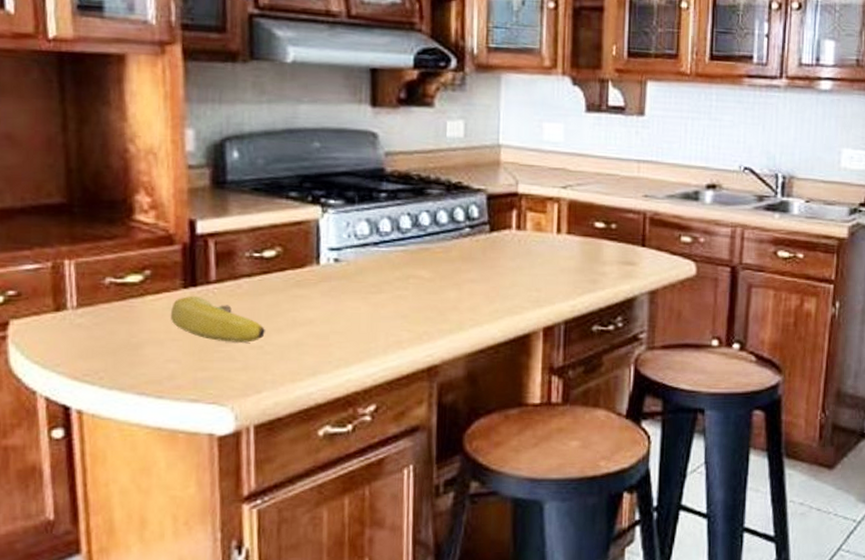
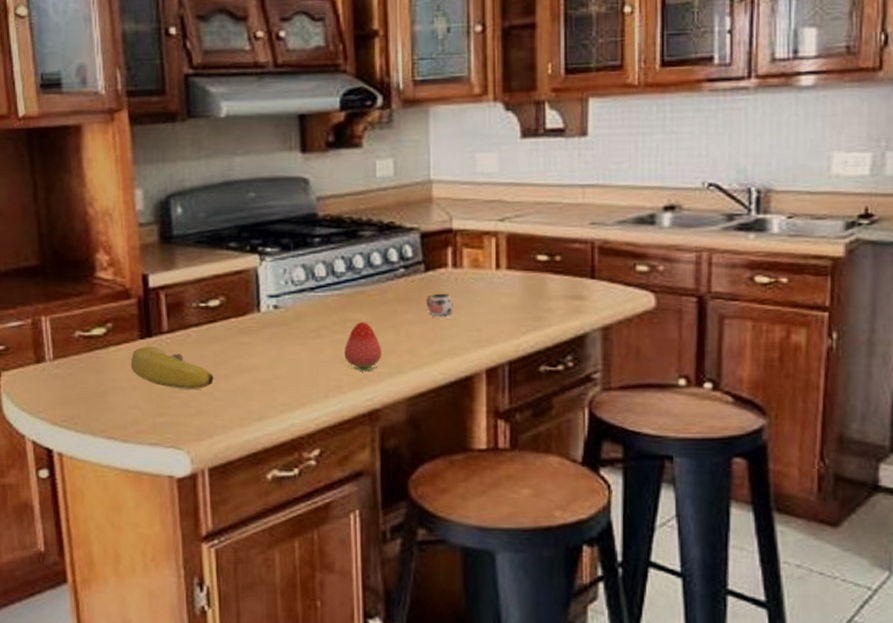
fruit: none [406,279,444,328] -> present [344,322,382,372]
mug: none [489,254,518,280] -> present [426,294,456,320]

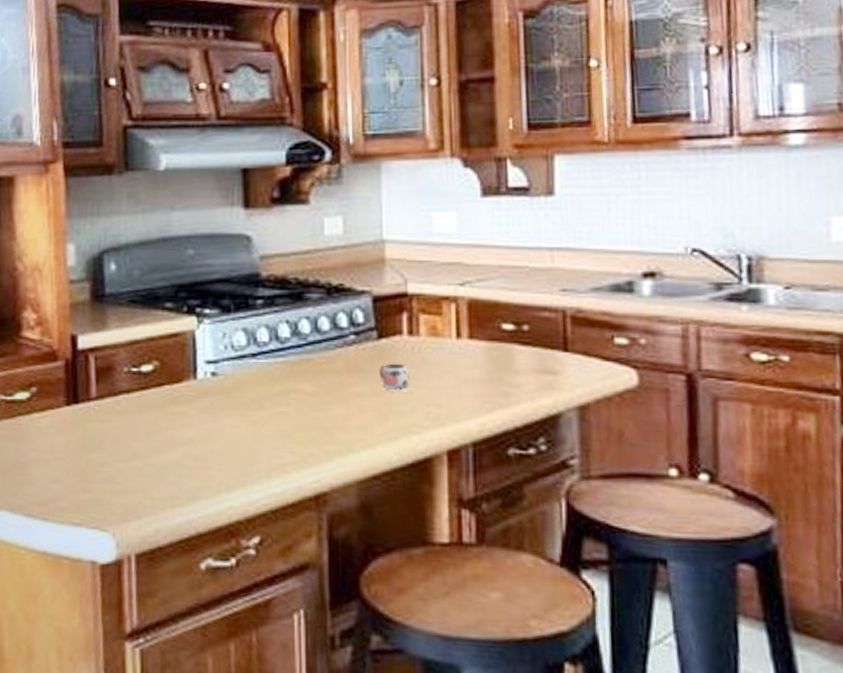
banana: present [131,345,214,389] -> none [55,413,144,463]
fruit: present [344,322,382,372] -> none [289,393,331,450]

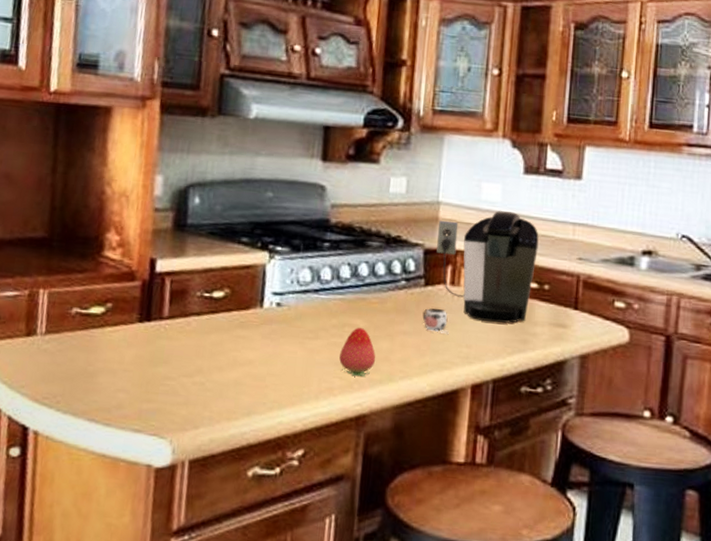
fruit: none [289,393,331,450] -> present [339,328,376,377]
coffee maker: none [385,243,510,375] -> present [436,211,539,323]

